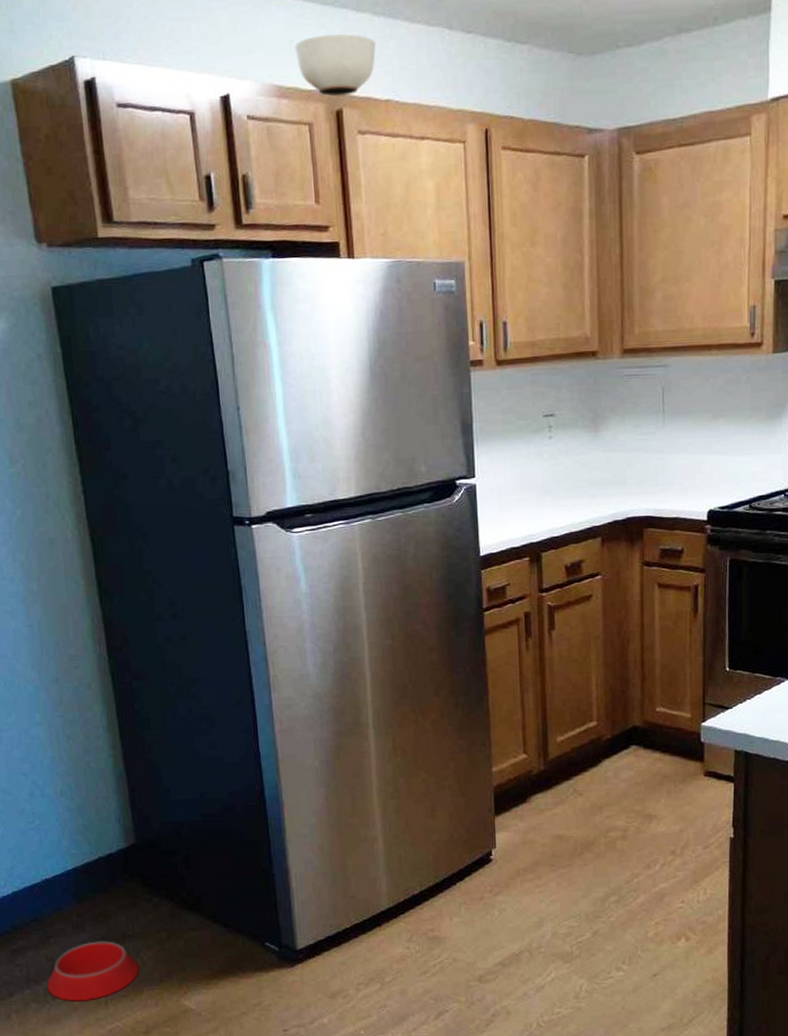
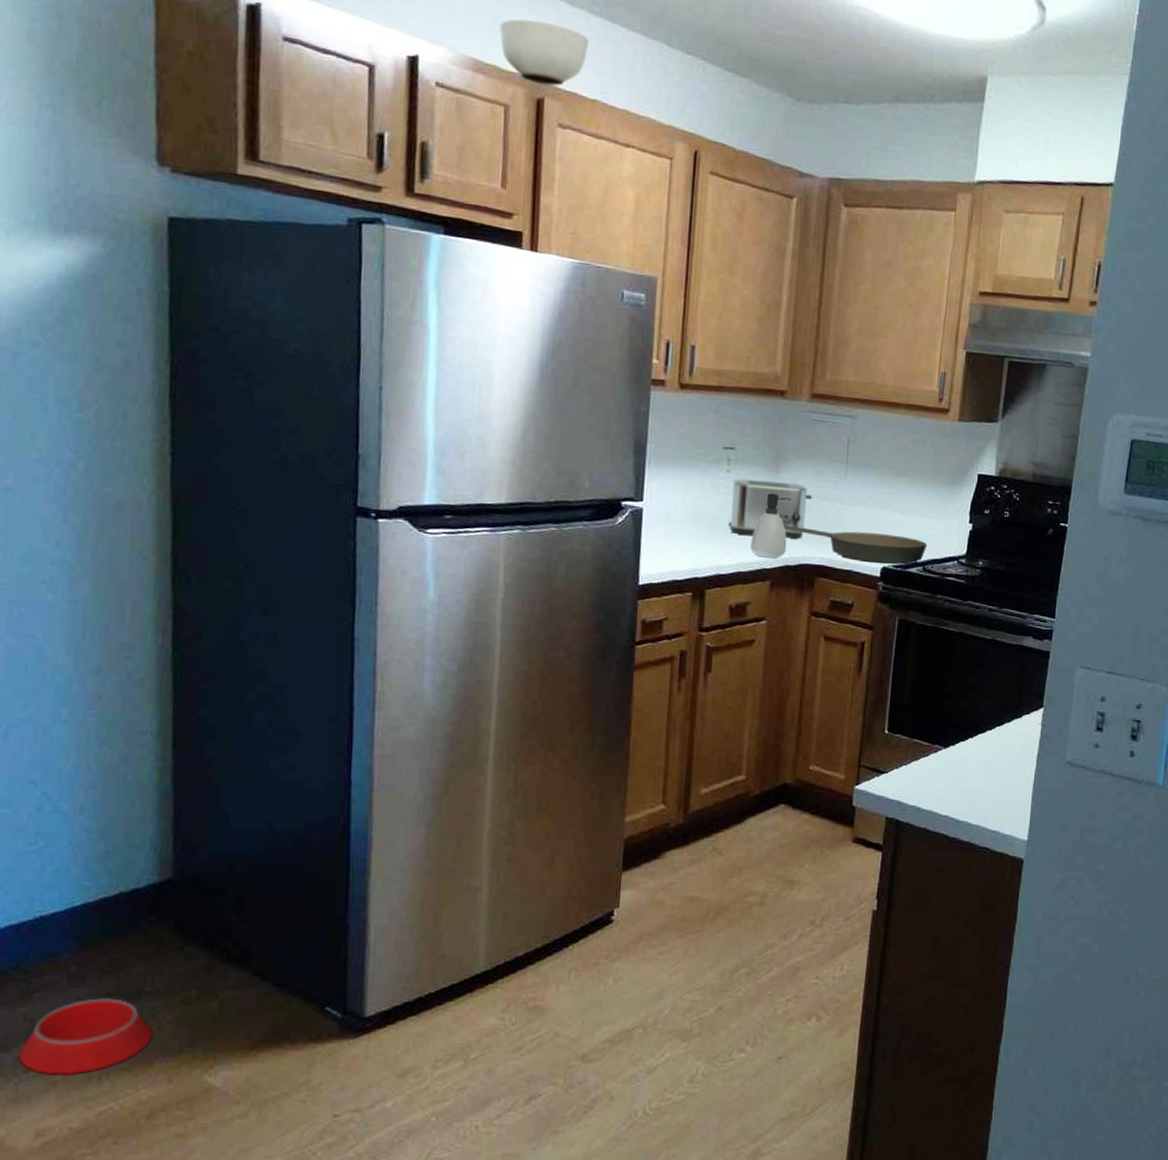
toaster: none [555,440,633,498] -> present [729,478,812,539]
soap dispenser: none [579,452,613,517] -> present [750,492,792,560]
frying pan: none [608,477,752,508] -> present [783,524,928,565]

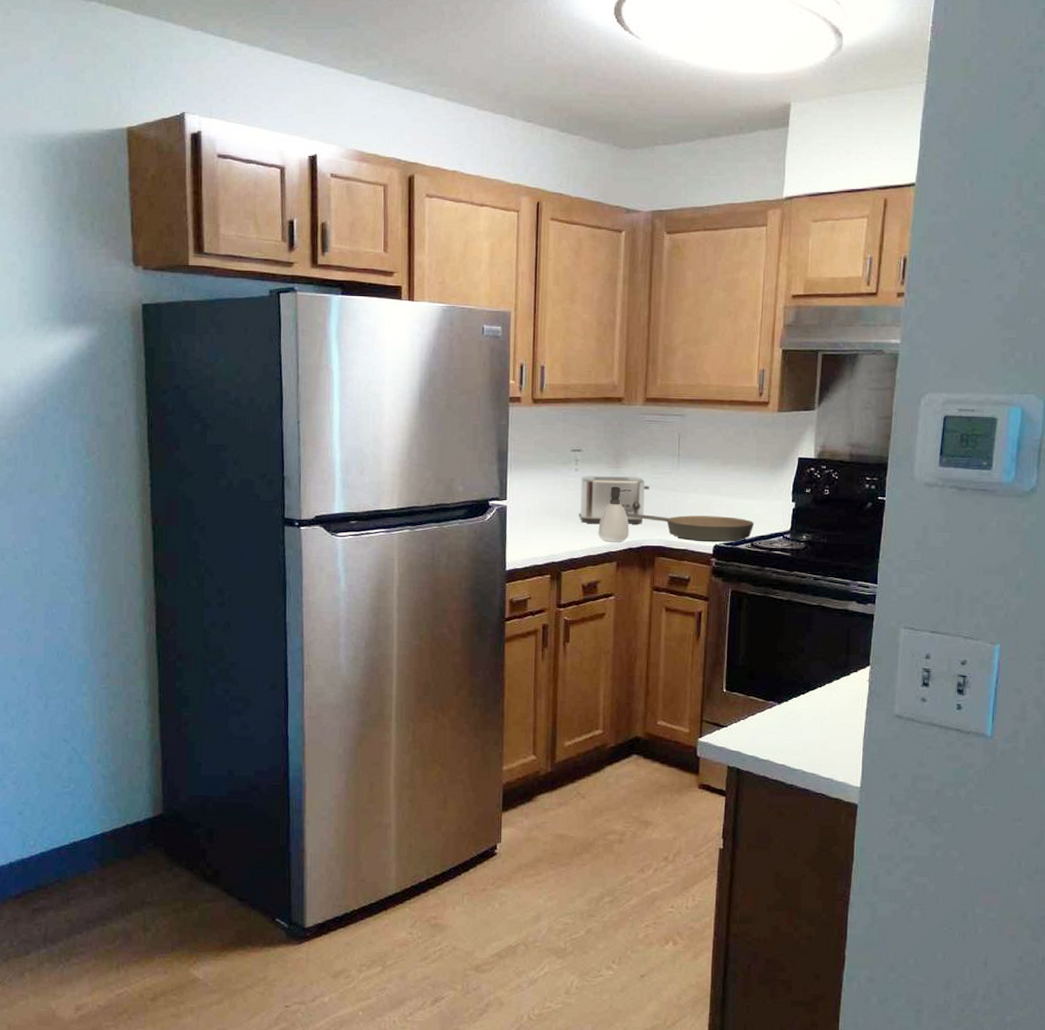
pet bowl: present [17,998,153,1075] -> none [62,905,153,964]
bowl: present [499,19,590,86] -> none [377,114,448,165]

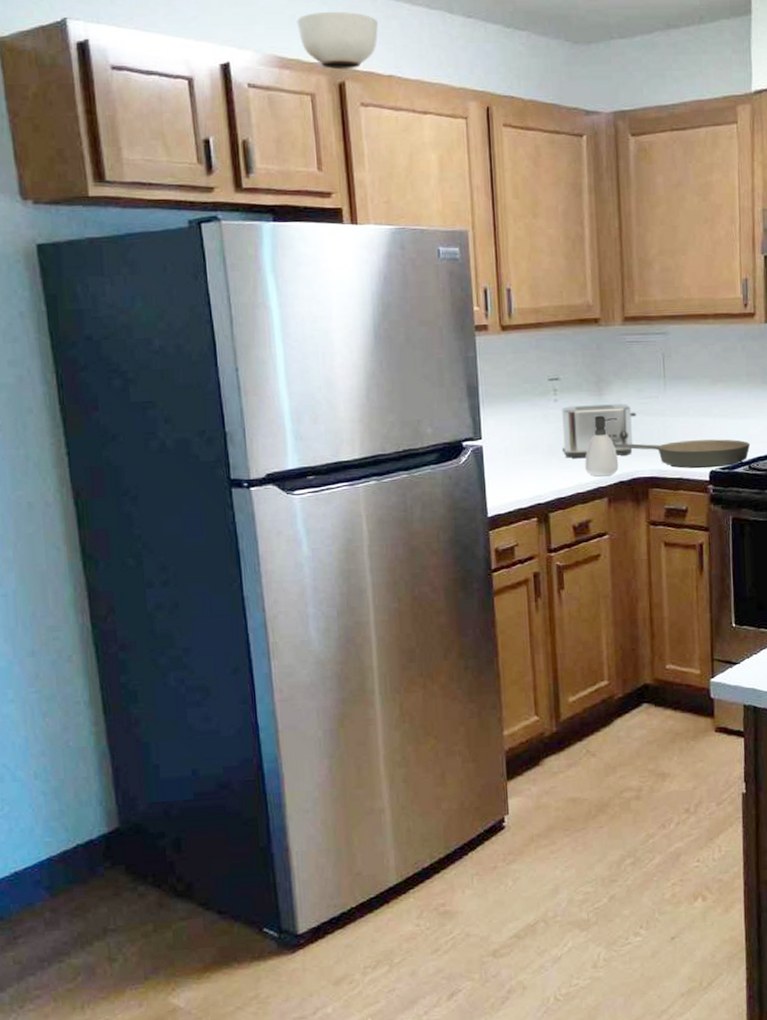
bowl: none [377,114,448,165] -> present [296,12,379,70]

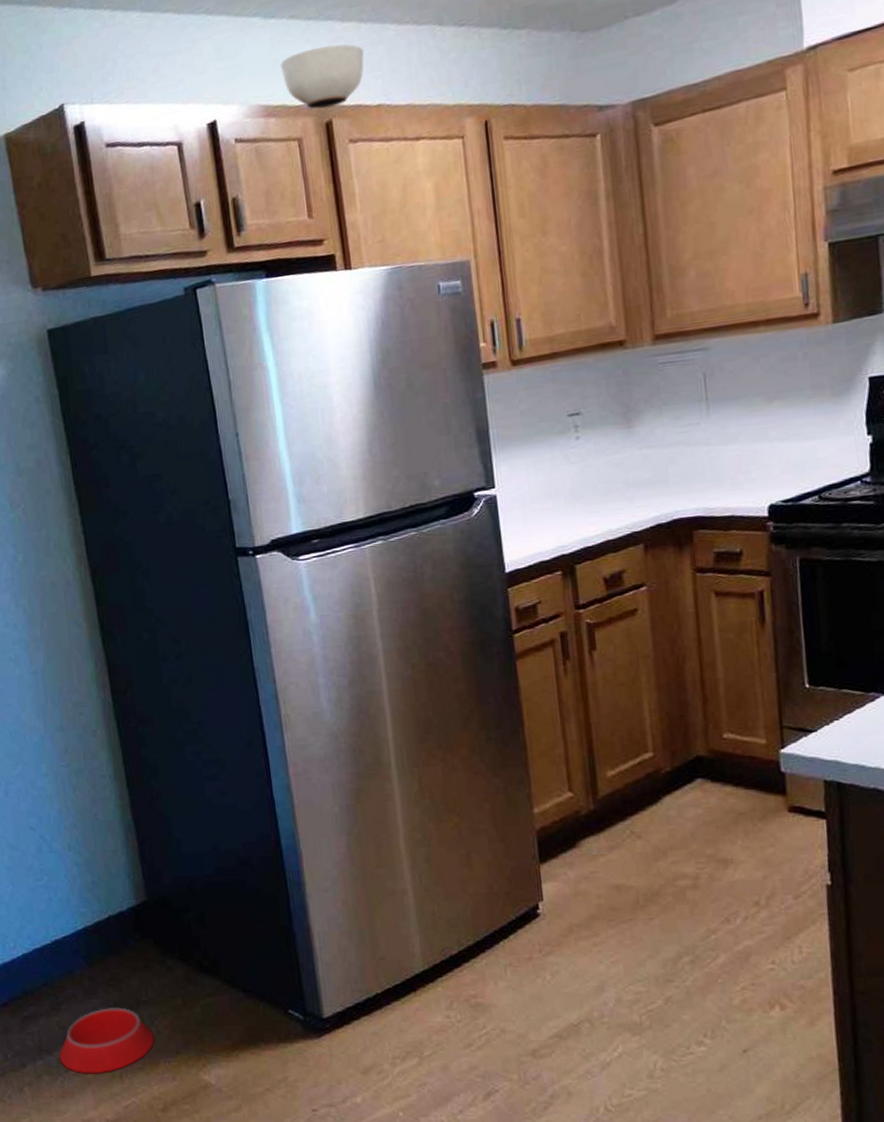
pet bowl: none [12,937,121,1009] -> present [58,1007,155,1074]
toaster: present [561,404,636,459] -> none [583,434,674,503]
soap dispenser: present [585,415,619,478] -> none [614,450,656,522]
frying pan: present [613,439,751,469] -> none [647,466,820,504]

